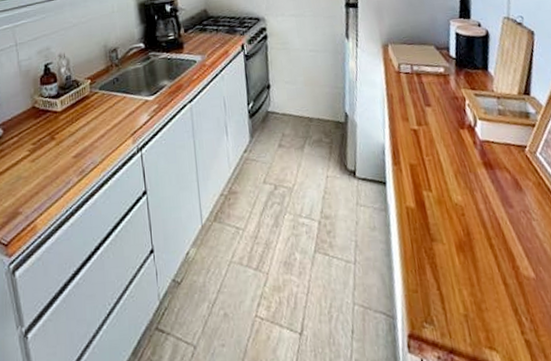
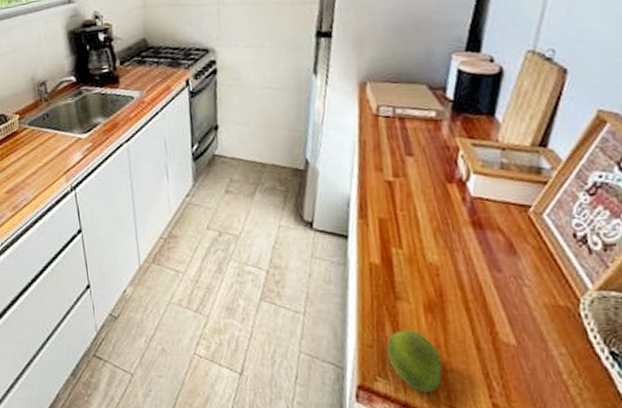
fruit: none [429,270,480,335] -> present [386,329,443,392]

